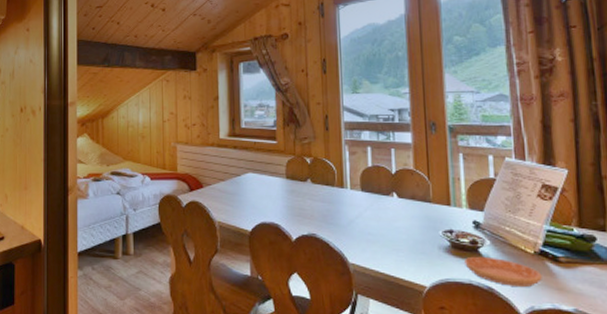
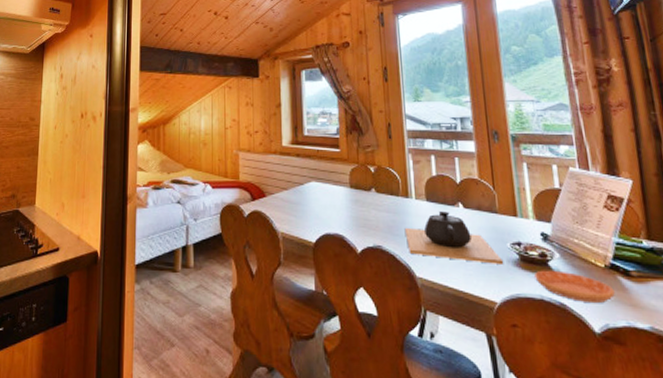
teapot: none [339,201,435,251] -> present [404,211,504,264]

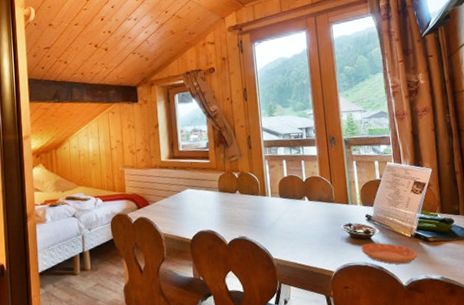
teapot: present [404,211,504,264] -> none [263,204,339,243]

